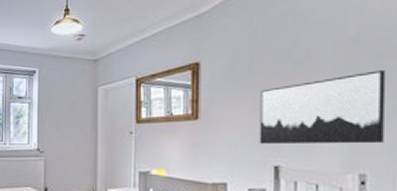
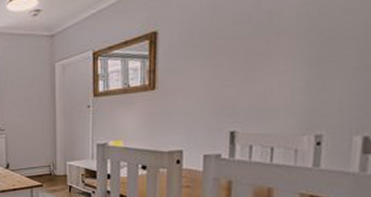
wall art: present [259,70,387,145] -> none [216,28,352,111]

